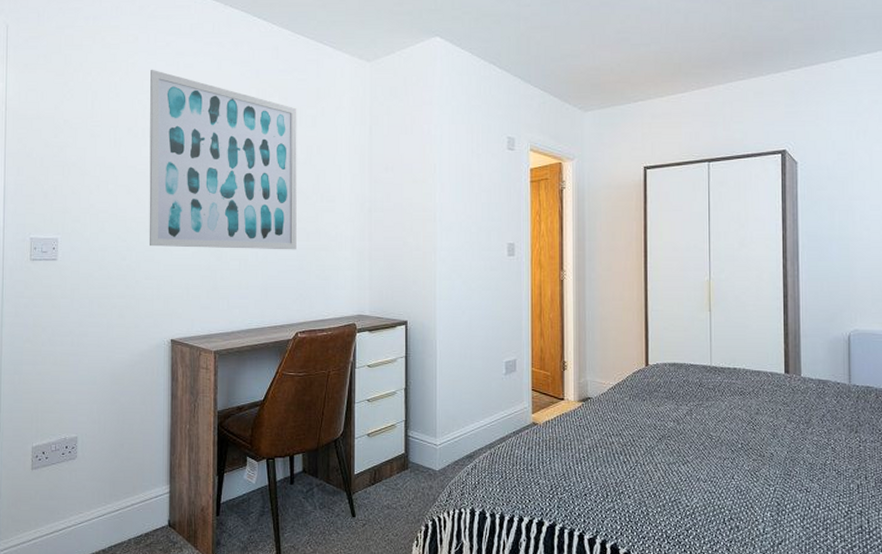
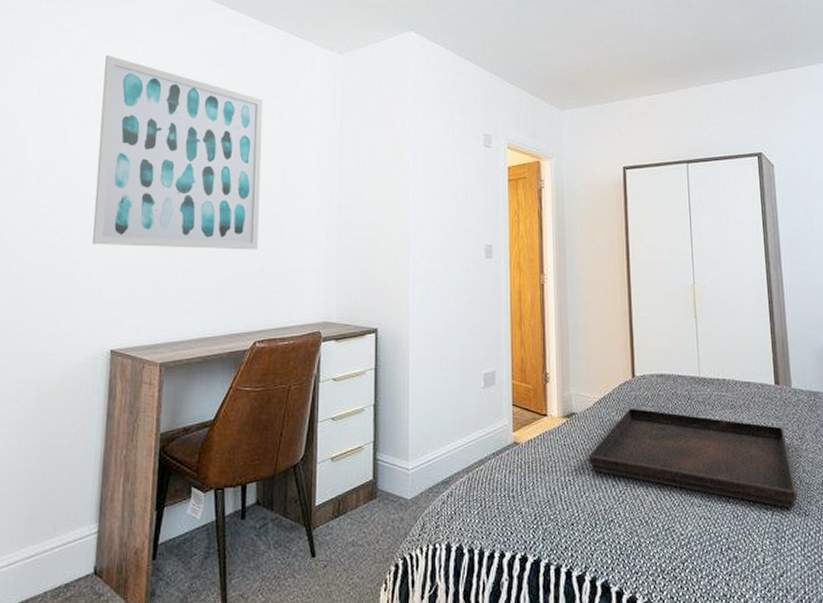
serving tray: none [602,393,800,486] -> present [588,407,798,509]

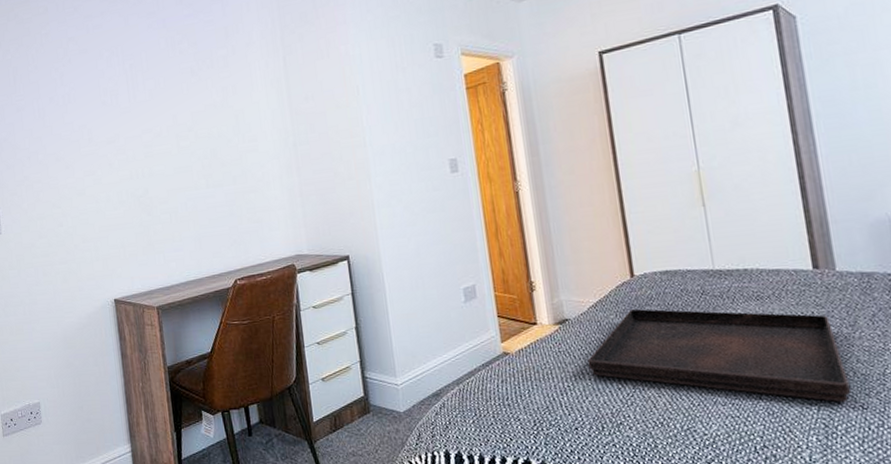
wall art: present [92,54,264,250] -> none [63,36,225,210]

